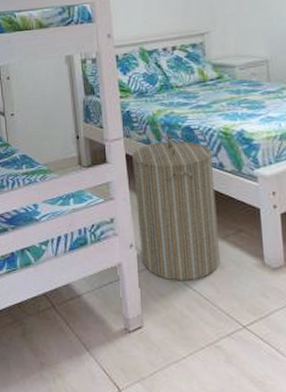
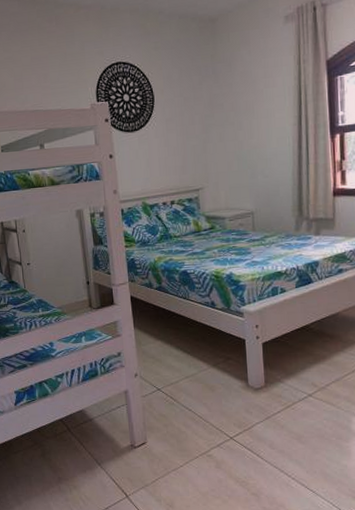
laundry hamper: present [132,133,220,282] -> none [136,277,212,403]

